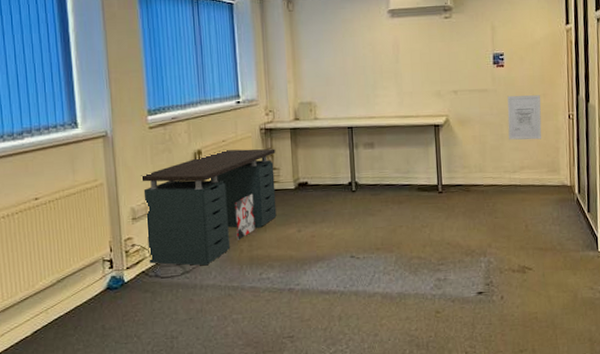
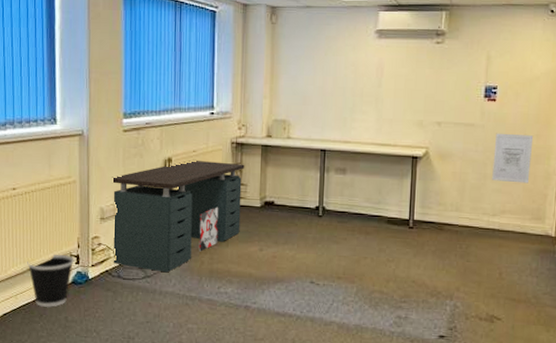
wastebasket: none [56,260,108,318] -> present [27,254,74,307]

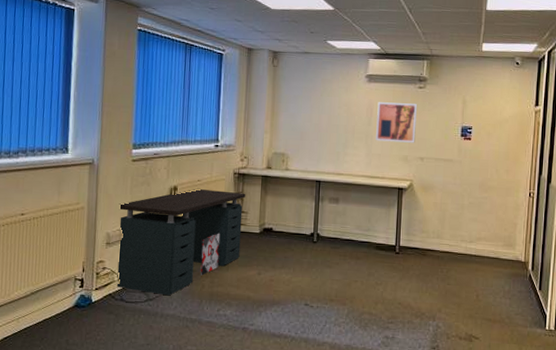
wastebasket: present [27,254,74,307] -> none [31,278,79,331]
wall art: none [387,60,434,106] -> present [376,102,417,143]
wall art: present [492,133,534,184] -> none [469,168,504,214]

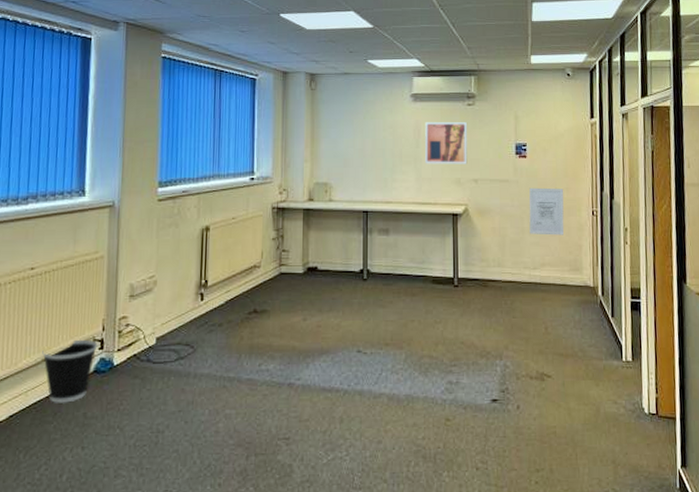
wastebasket: none [31,278,79,331] -> present [42,339,98,403]
desk: present [116,188,246,296] -> none [142,227,286,352]
wall art: none [469,168,504,214] -> present [529,187,564,235]

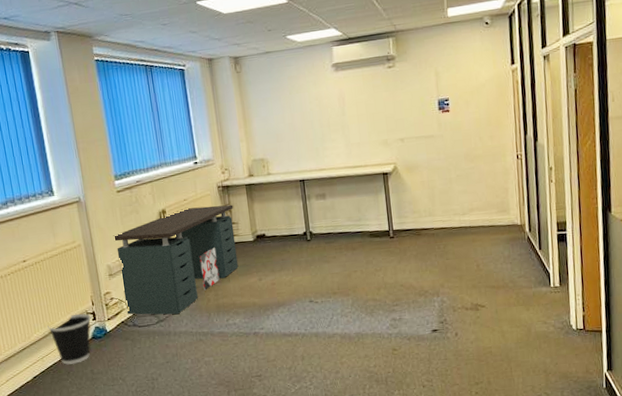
desk: none [142,227,286,352] -> present [112,204,239,315]
wall art: present [425,122,468,164] -> none [348,85,393,130]
wall art: present [529,187,564,235] -> none [454,137,490,184]

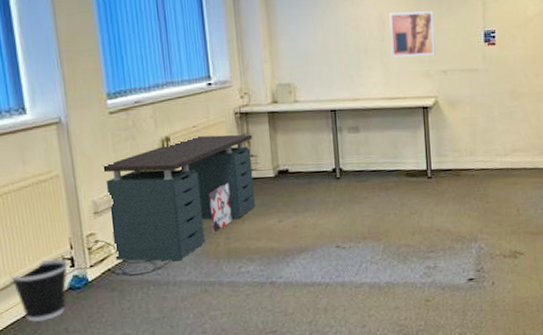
wall art: none [348,85,393,130] -> present [389,11,436,58]

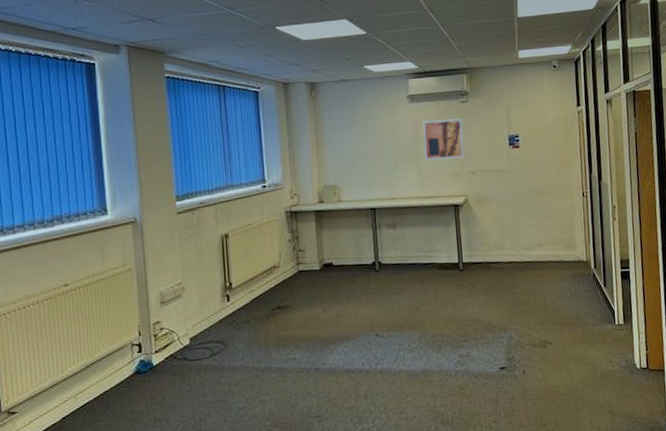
wastebasket: present [9,258,68,322] -> none [85,344,136,403]
desk: present [101,134,256,261] -> none [168,231,303,348]

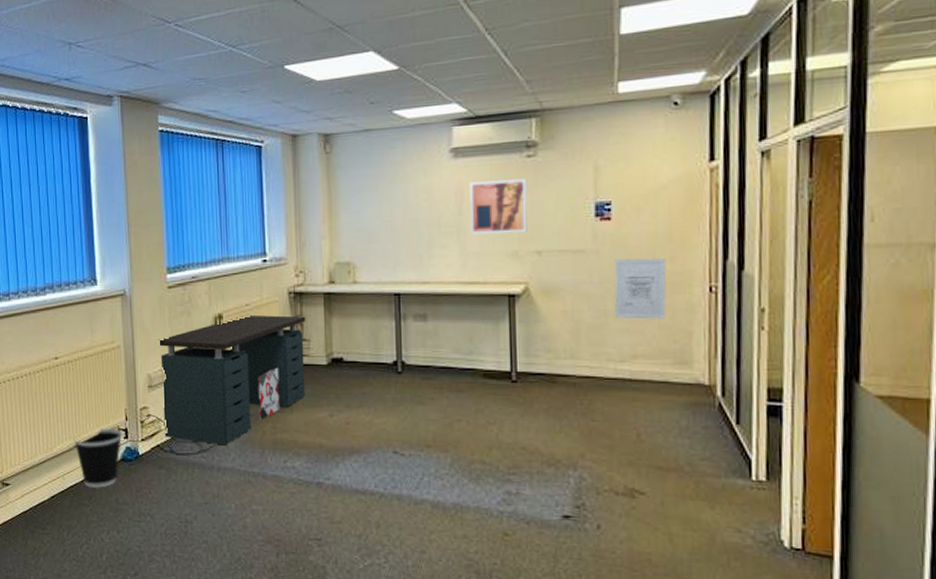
wastebasket: none [85,344,136,403] -> present [73,428,123,488]
desk: none [168,231,303,348] -> present [157,314,306,446]
wall art: none [524,174,558,218] -> present [614,258,667,320]

